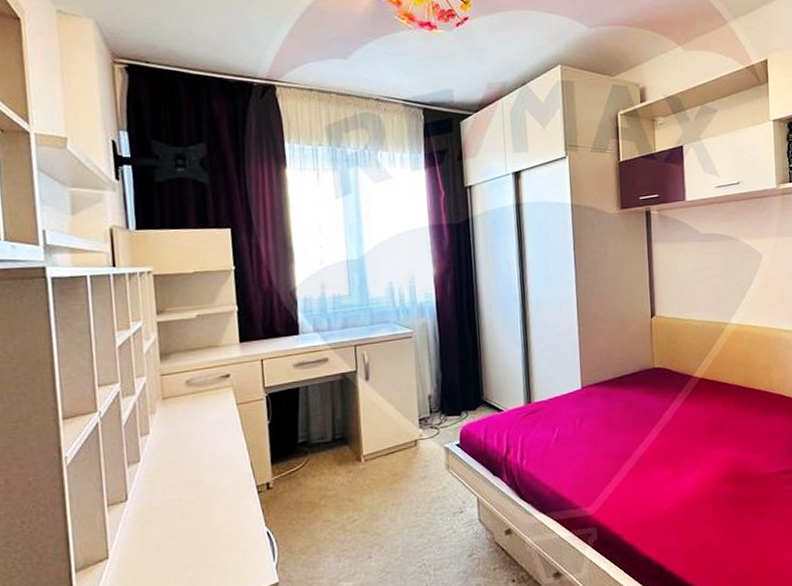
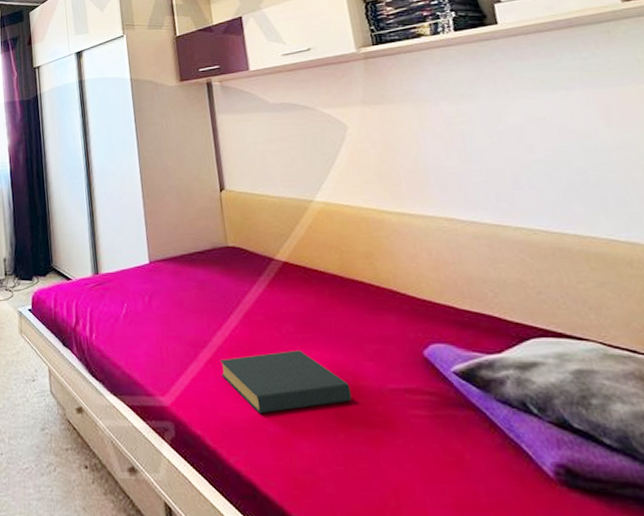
hardback book: none [640,451,742,509] -> present [219,350,352,414]

